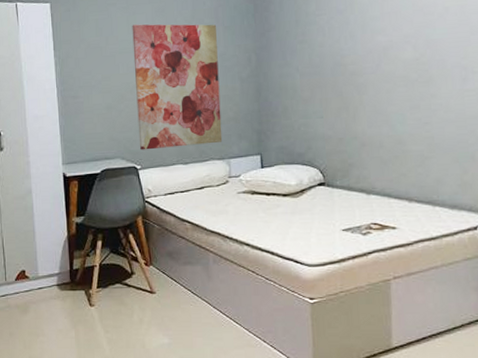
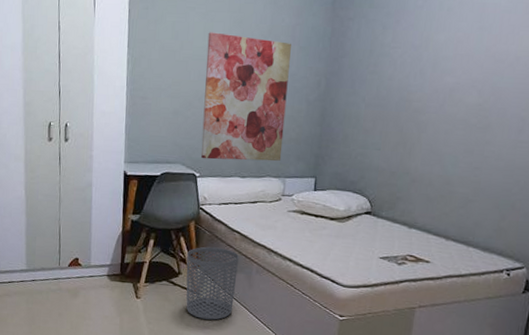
waste bin: none [138,240,194,320] -> present [186,246,239,320]

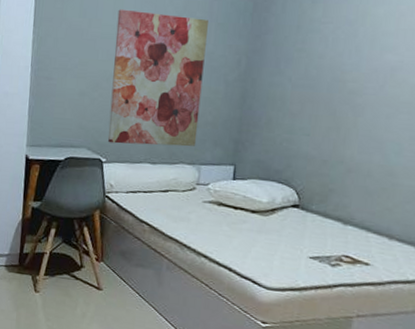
waste bin: present [186,246,239,320] -> none [88,238,147,320]

